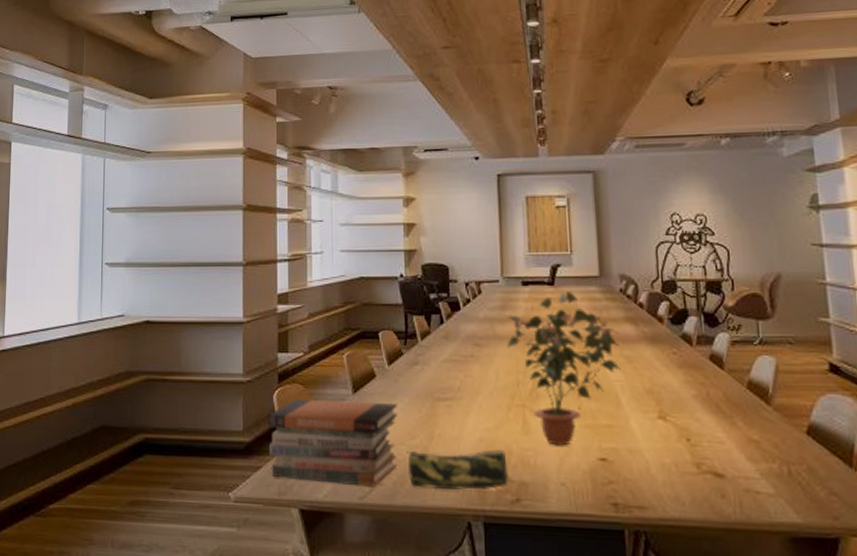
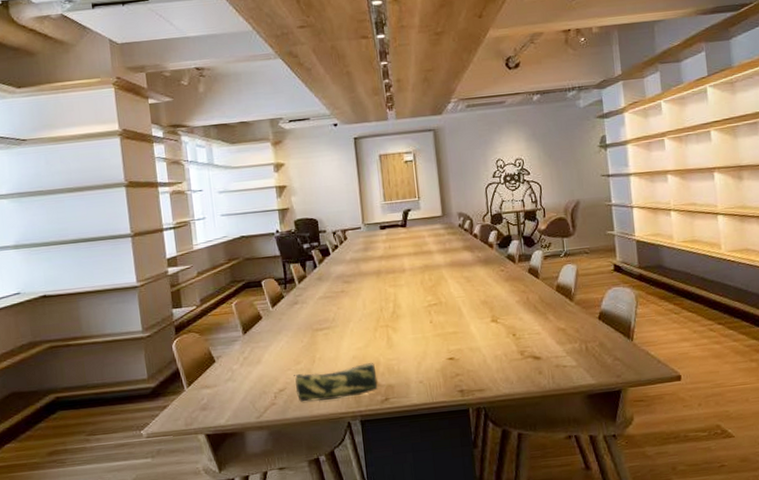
book stack: present [268,398,397,487] -> none [169,337,287,412]
potted plant: present [506,292,621,446] -> none [369,231,462,354]

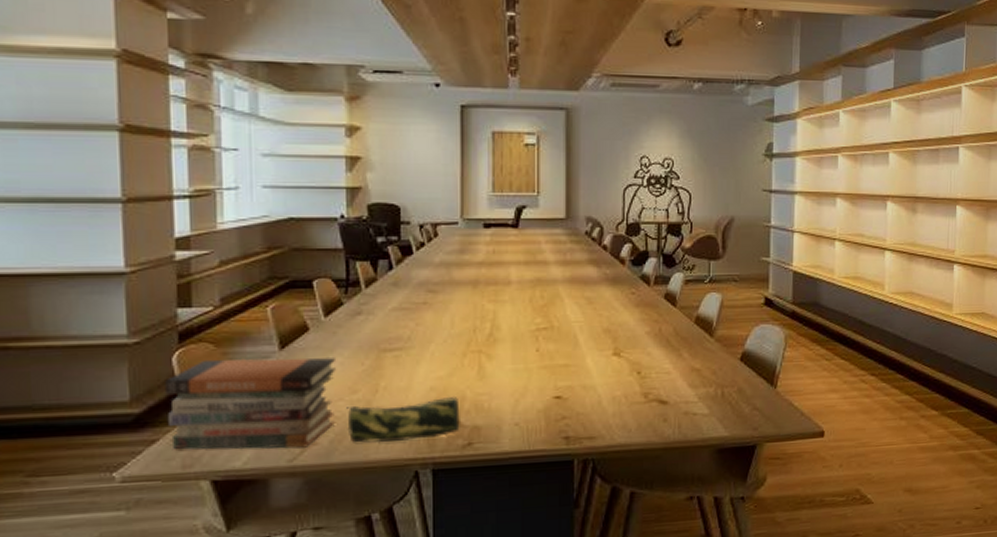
book stack: none [169,337,287,412] -> present [165,356,335,450]

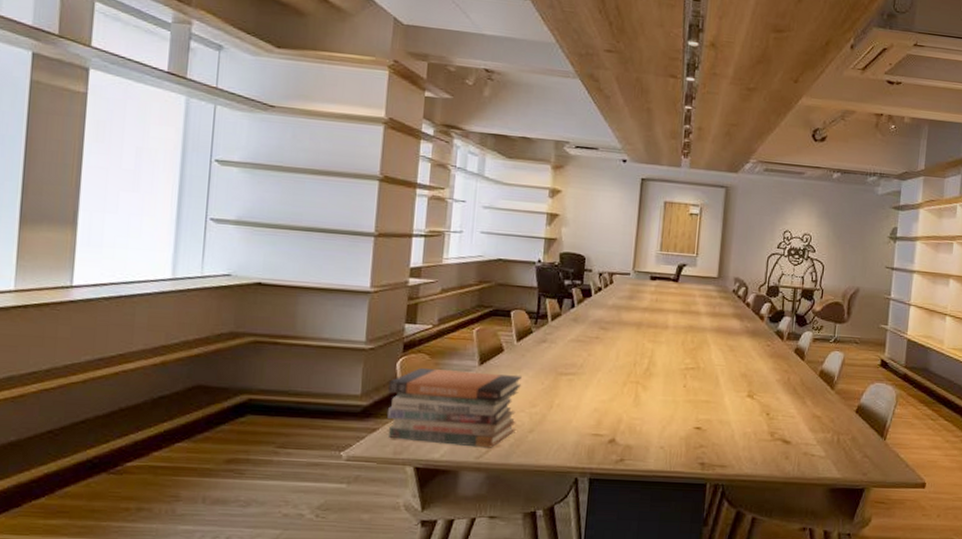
pencil case: present [347,397,460,443] -> none [525,418,617,452]

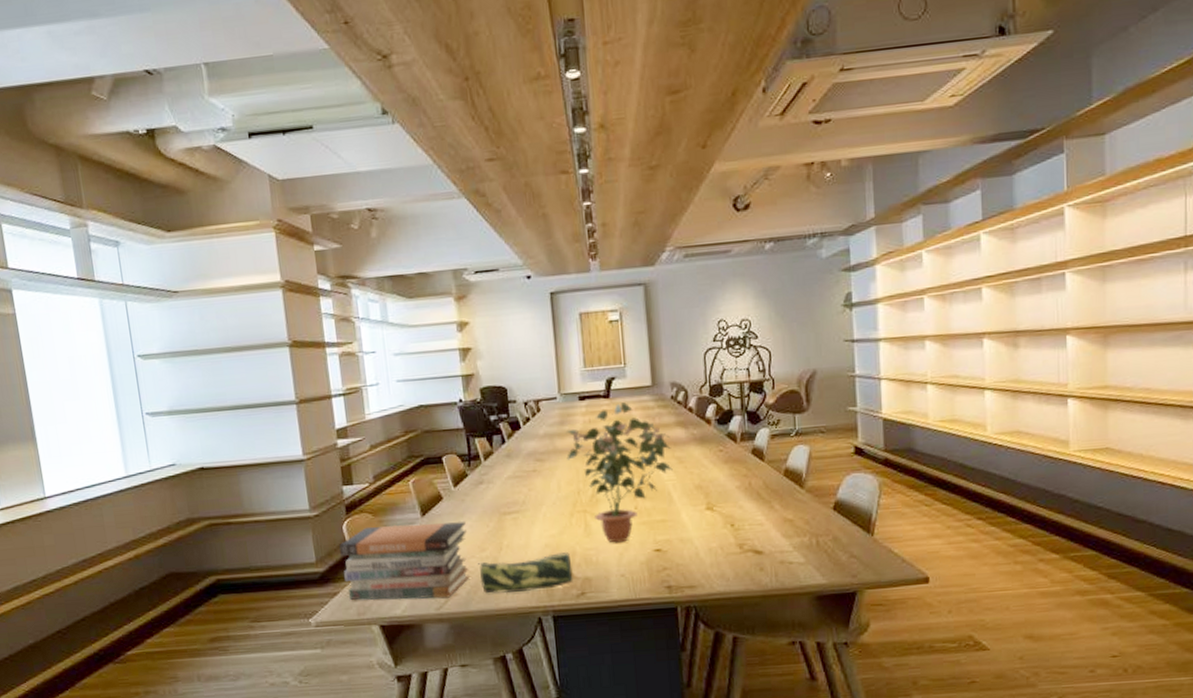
pencil case: none [525,418,617,452] -> present [478,552,573,594]
potted plant: none [629,288,726,417] -> present [566,402,673,543]

